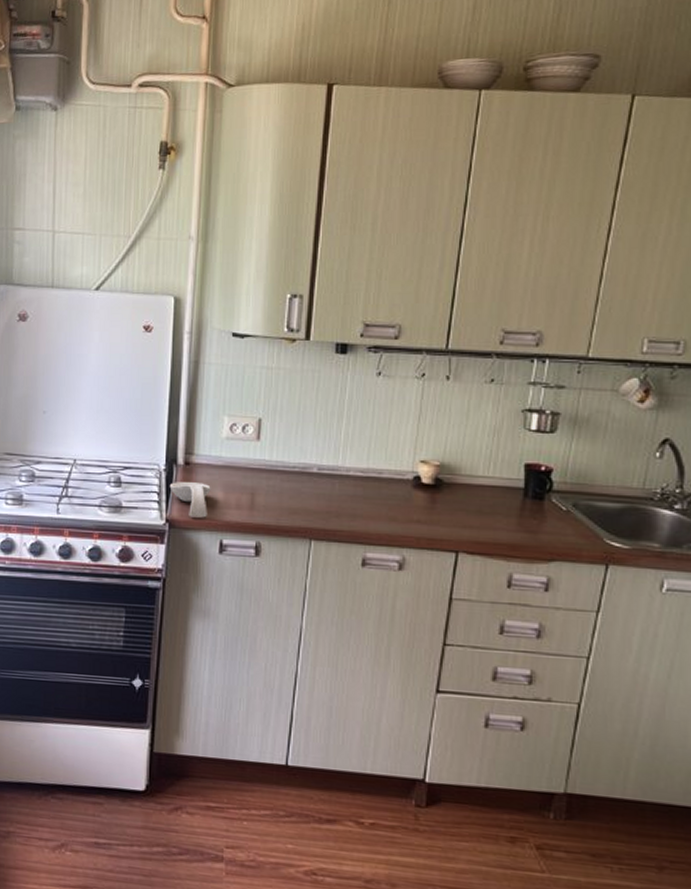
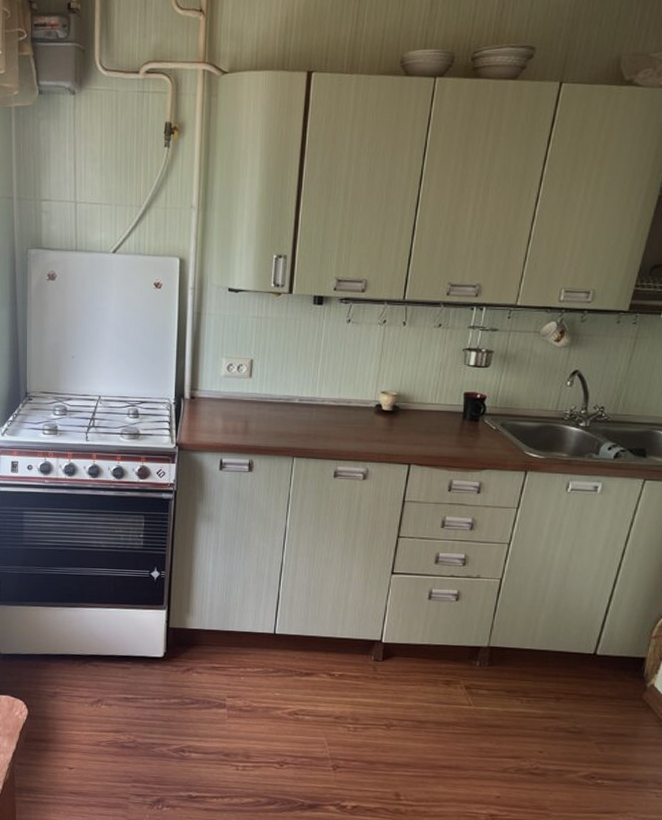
spoon rest: present [169,482,211,518] -> none [178,413,212,442]

